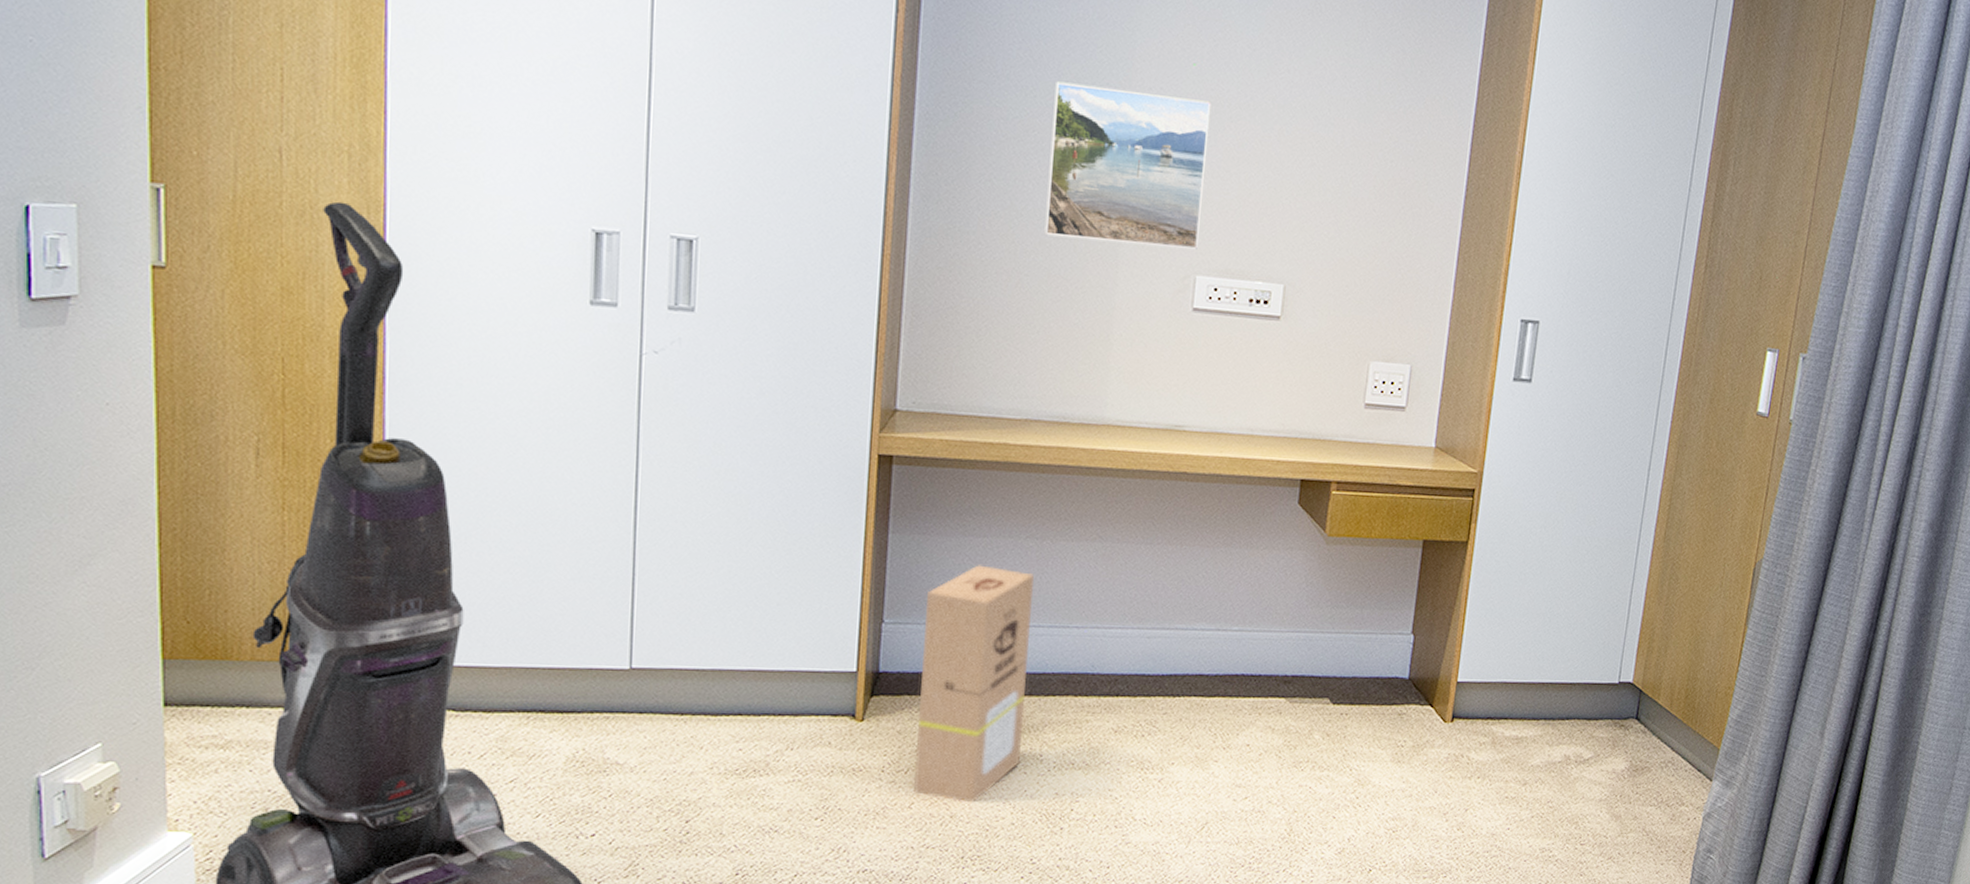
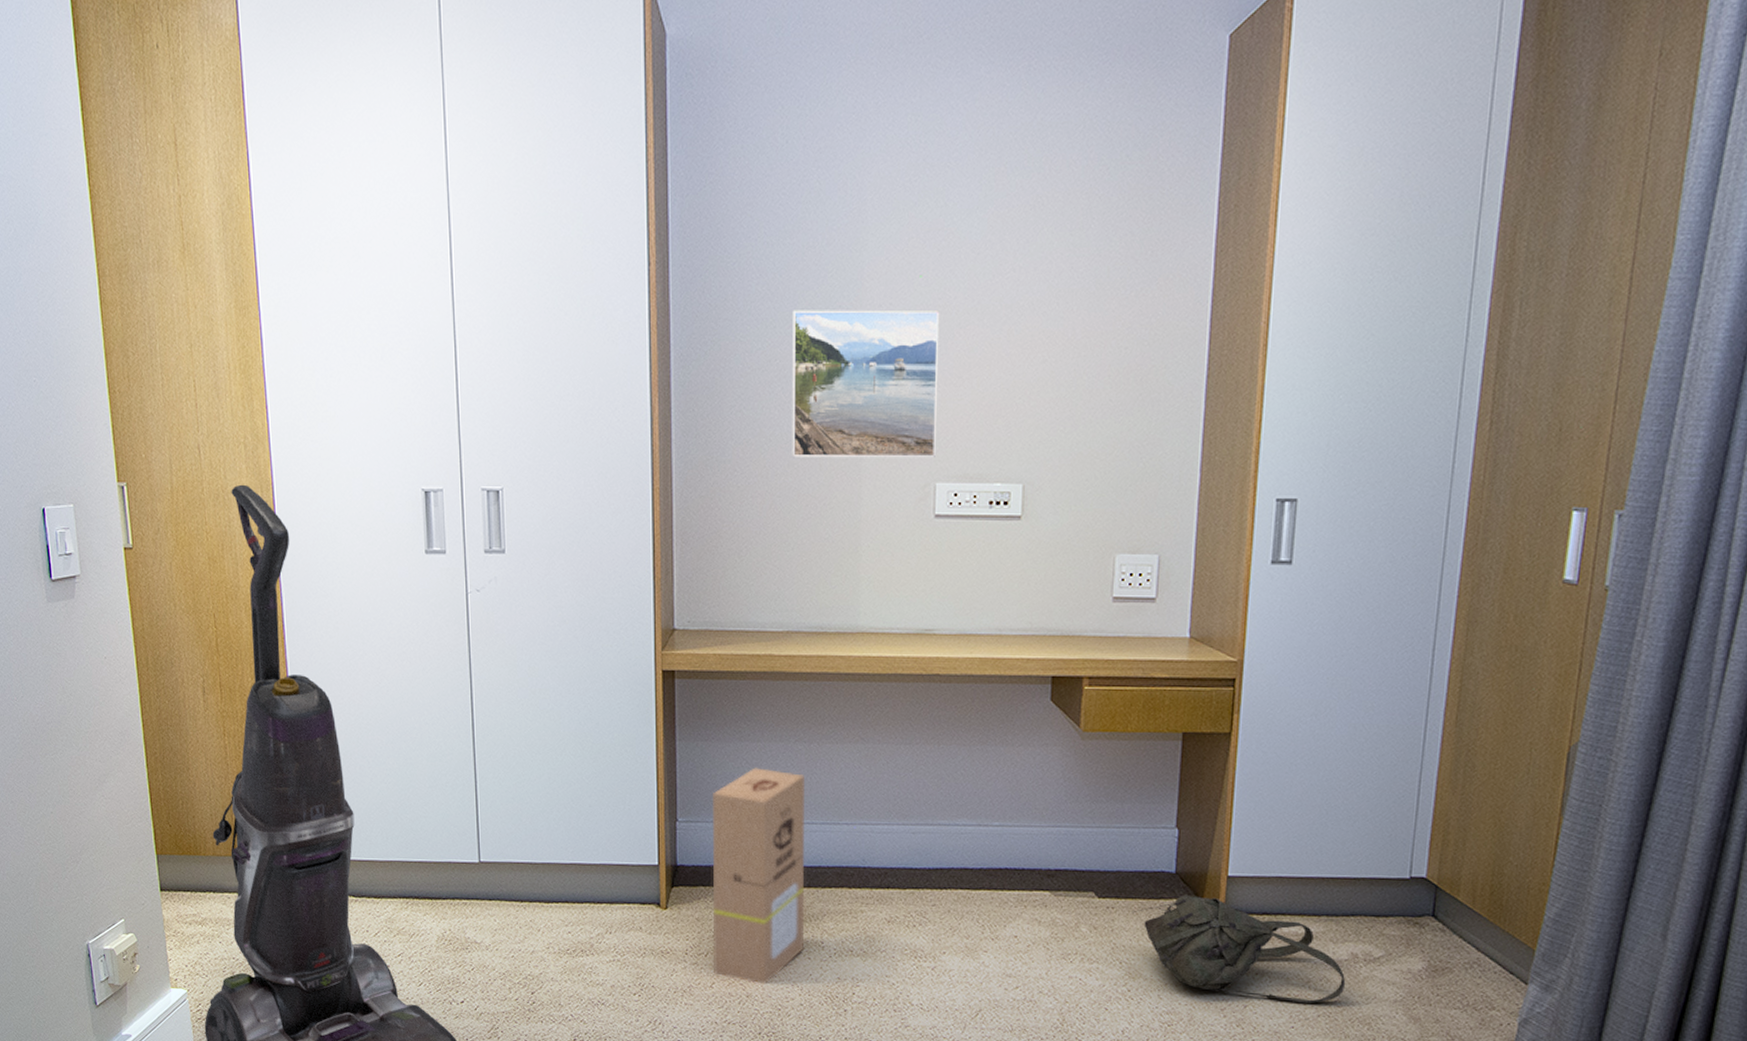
backpack: none [1364,701,1558,805] -> present [1131,895,1346,1003]

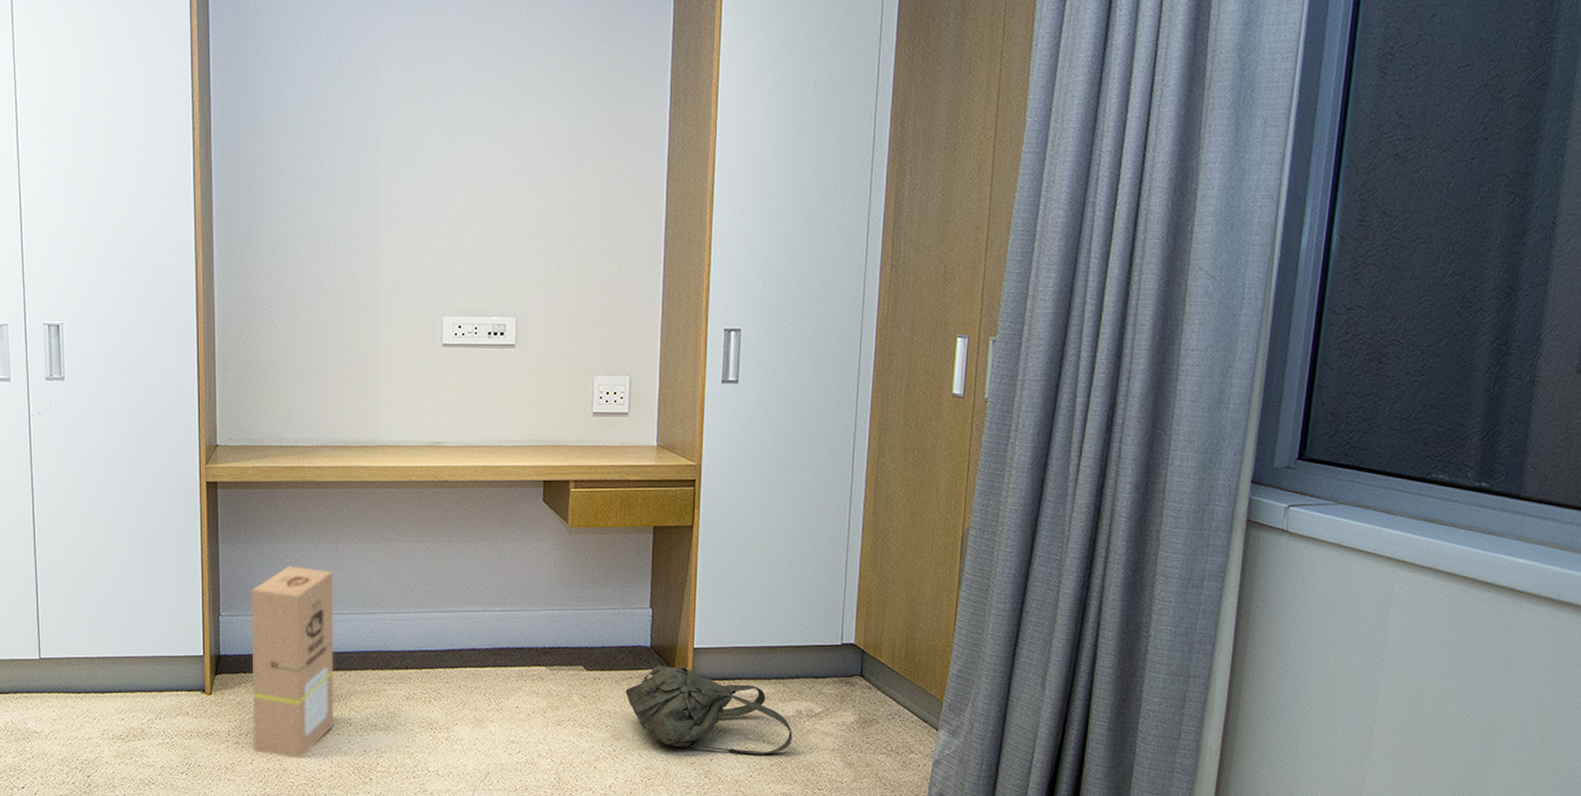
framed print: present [792,310,940,458] -> none [319,170,444,296]

